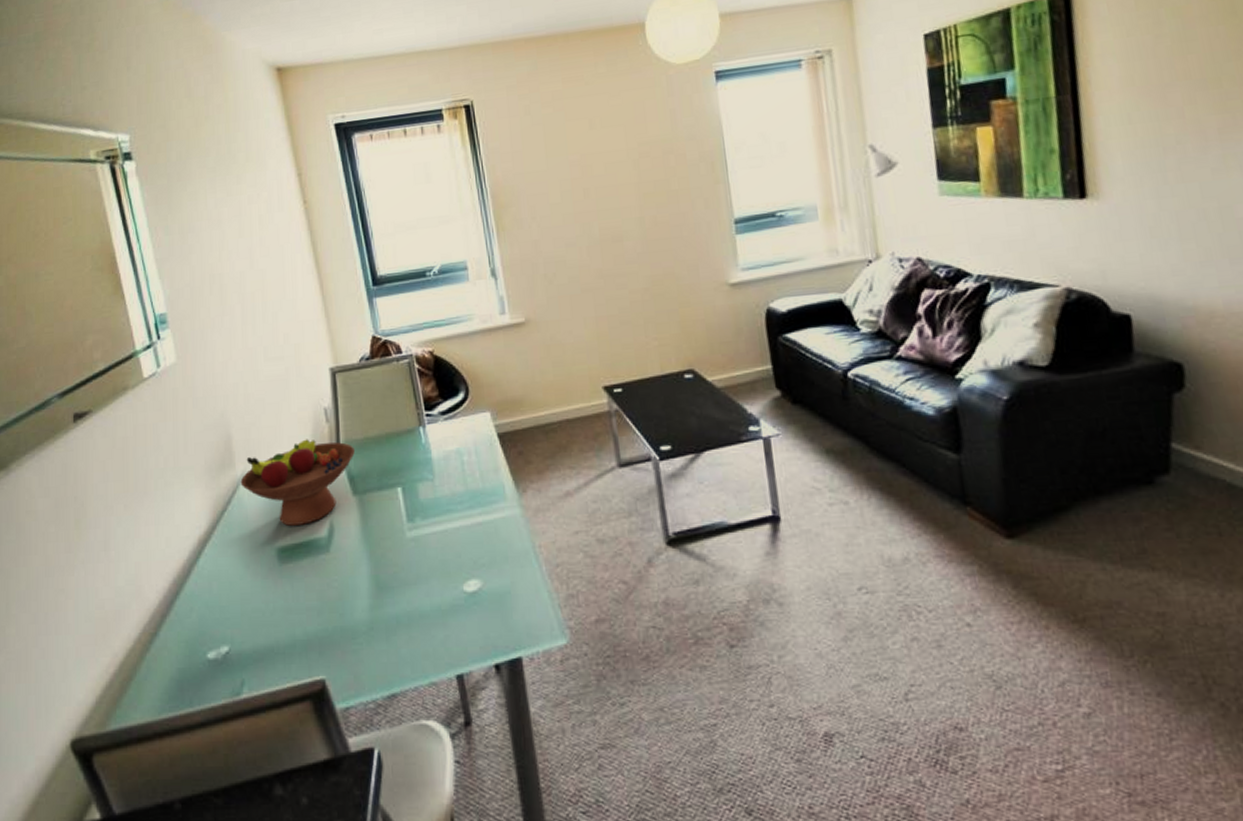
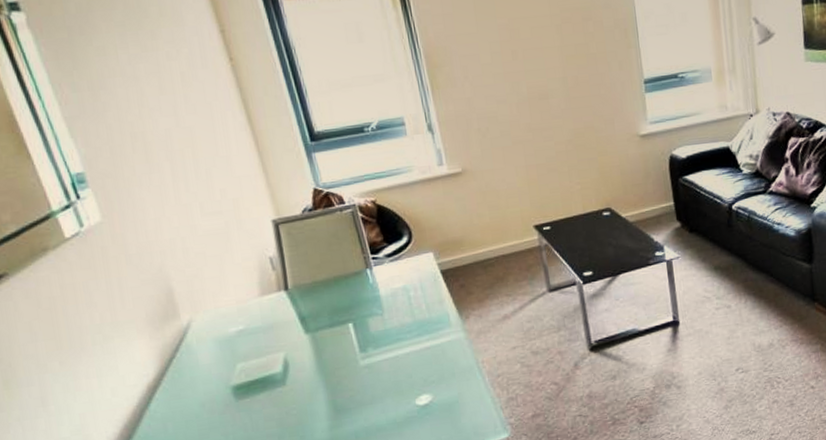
fruit bowl: present [240,439,355,527] -> none [187,286,304,366]

